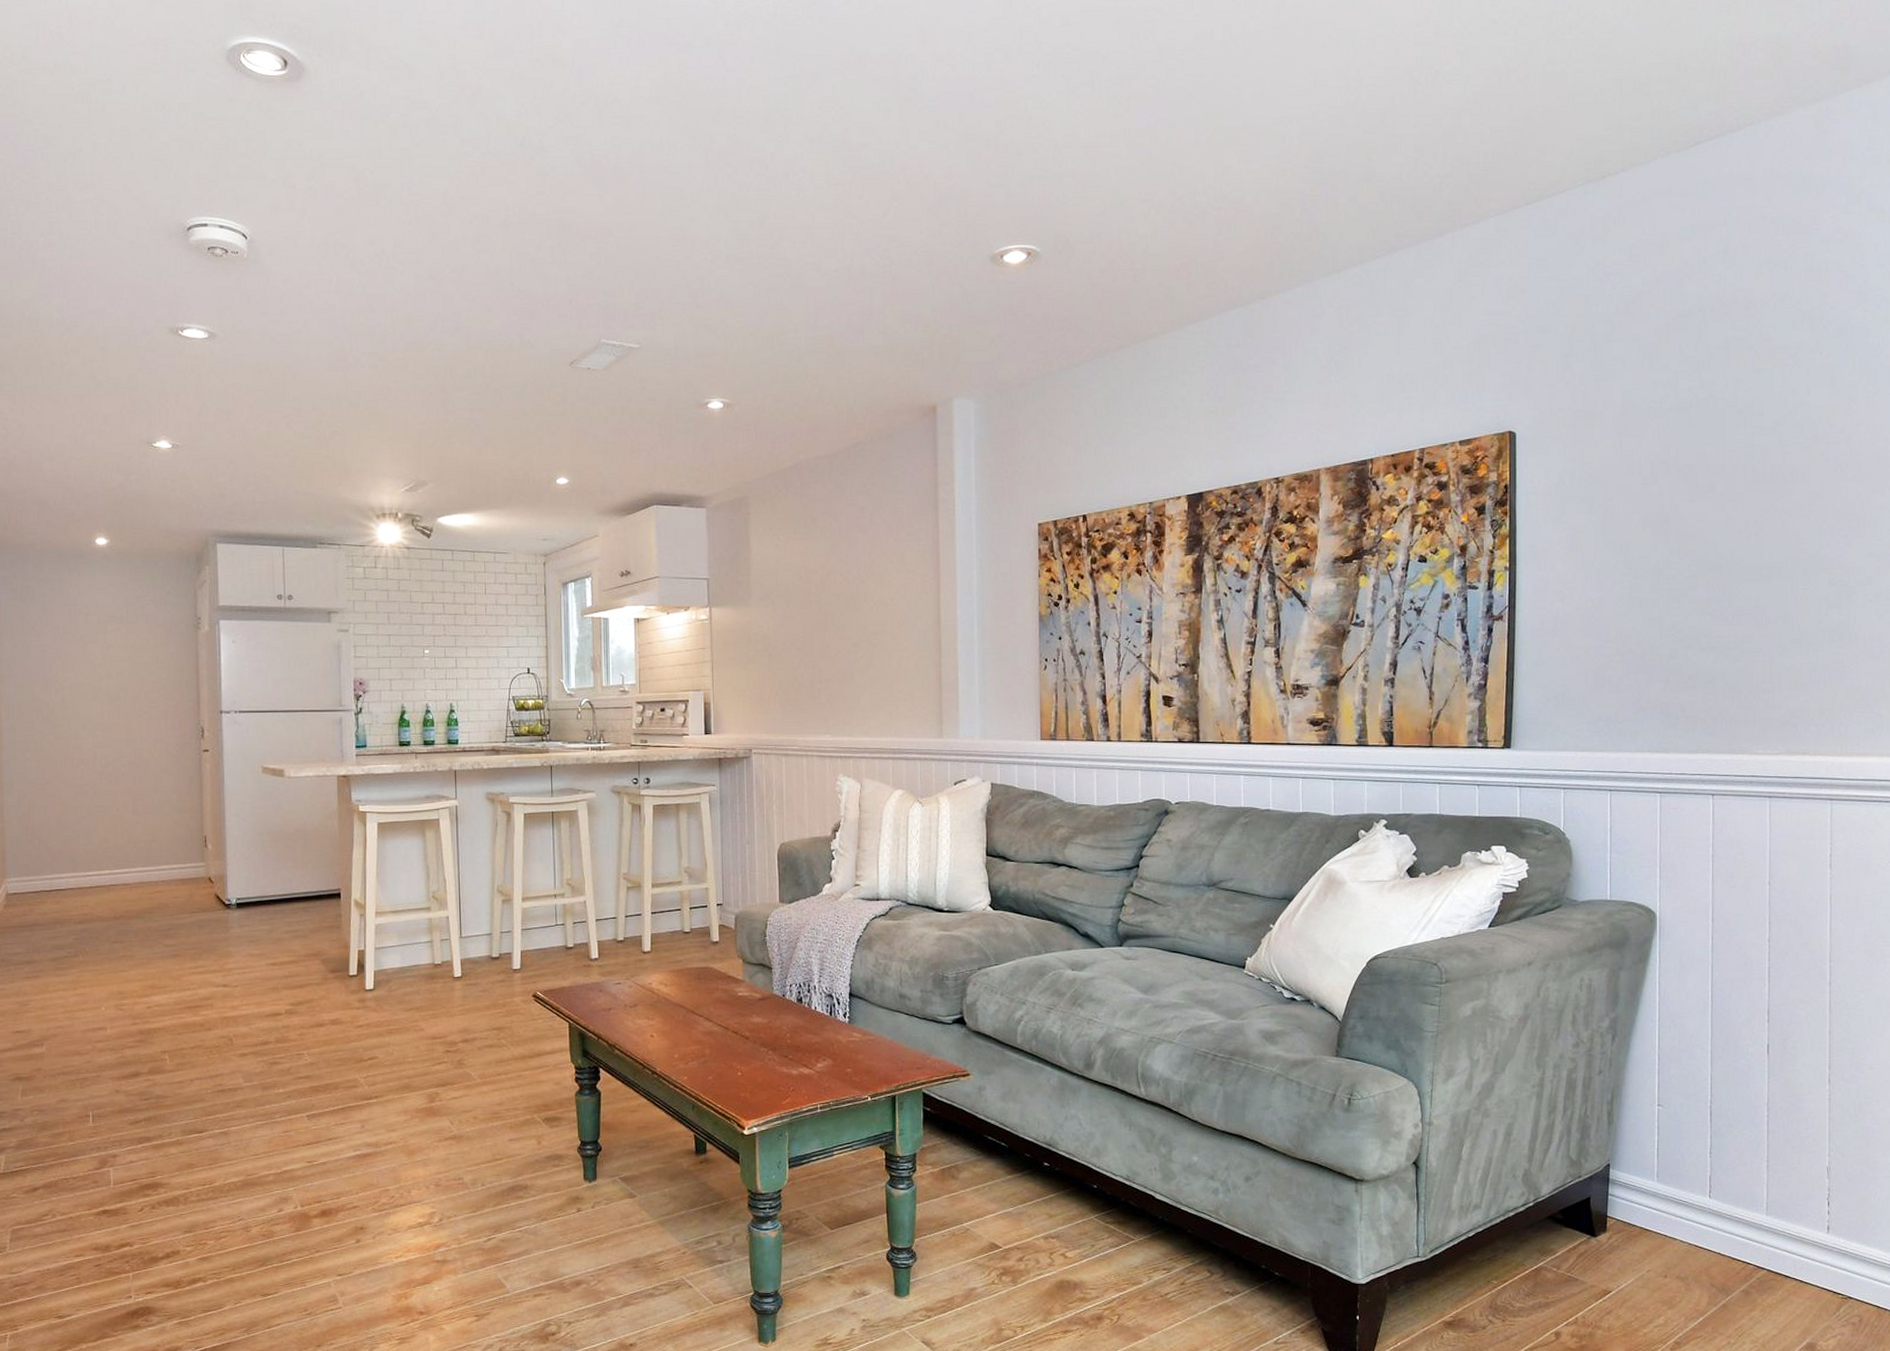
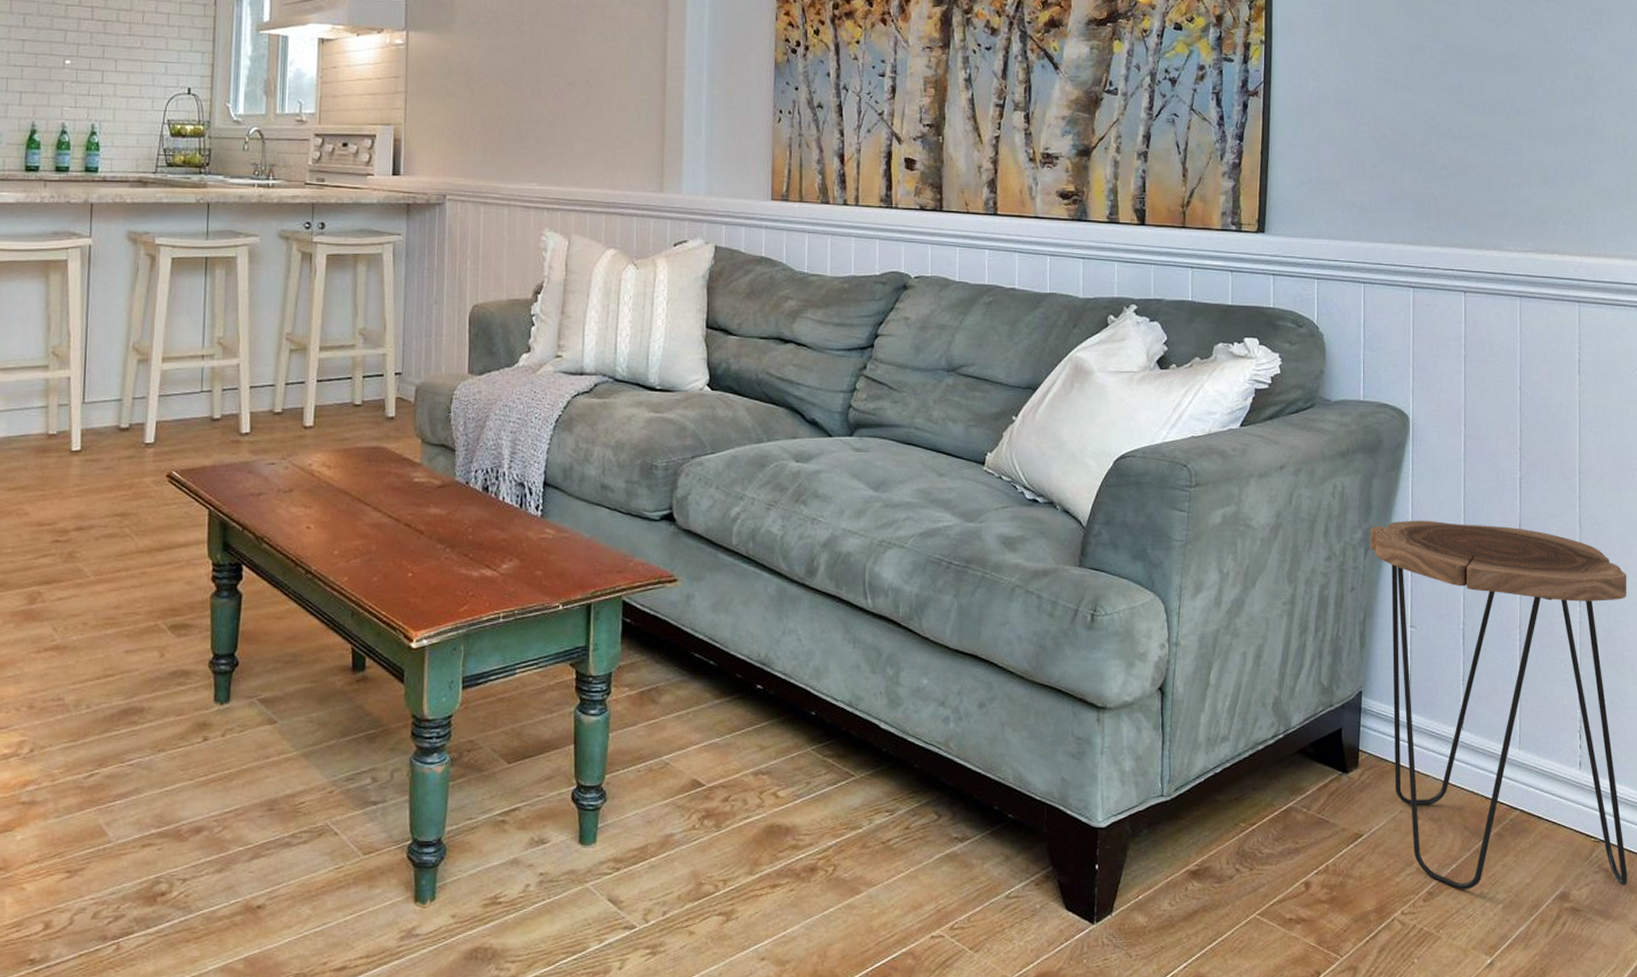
side table: none [1617,1008,1878,1340] -> present [1369,520,1628,890]

